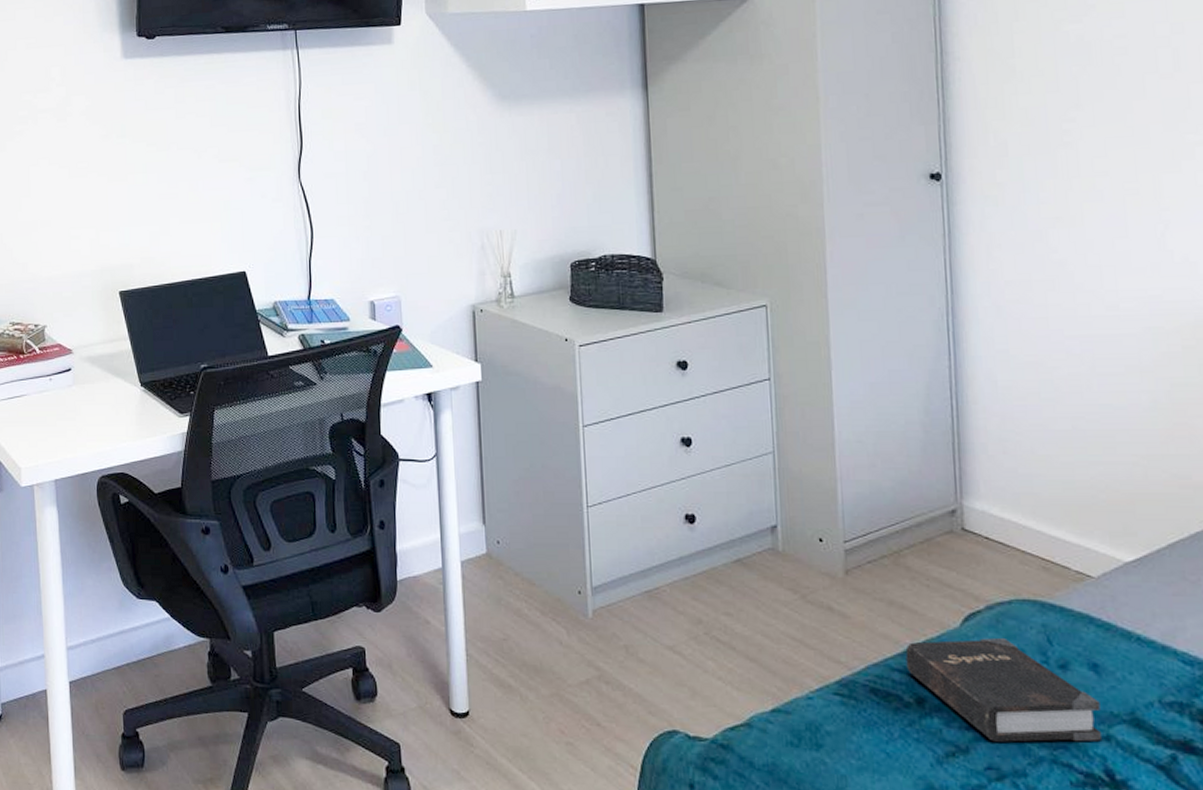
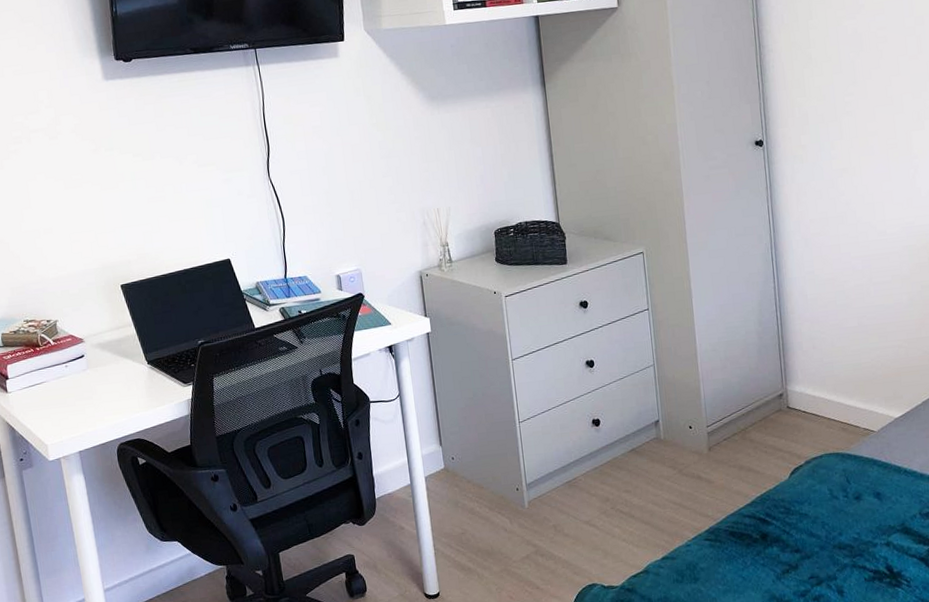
hardback book: present [905,638,1101,742] -> none [752,483,883,558]

